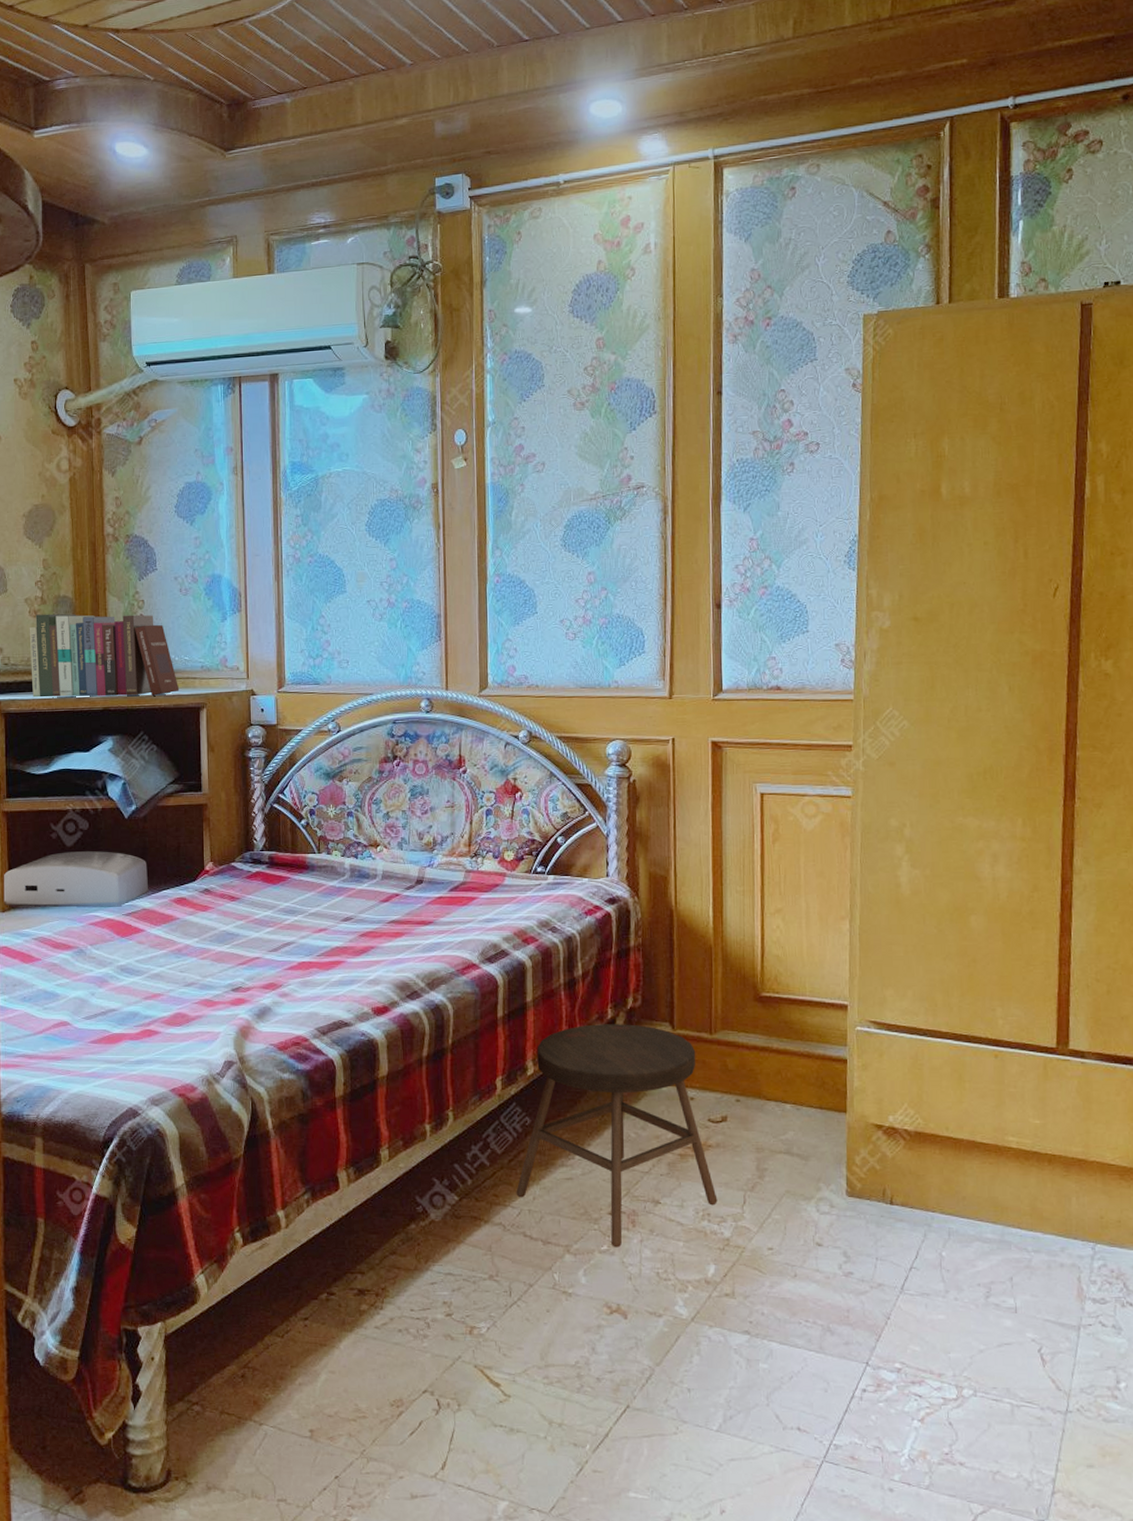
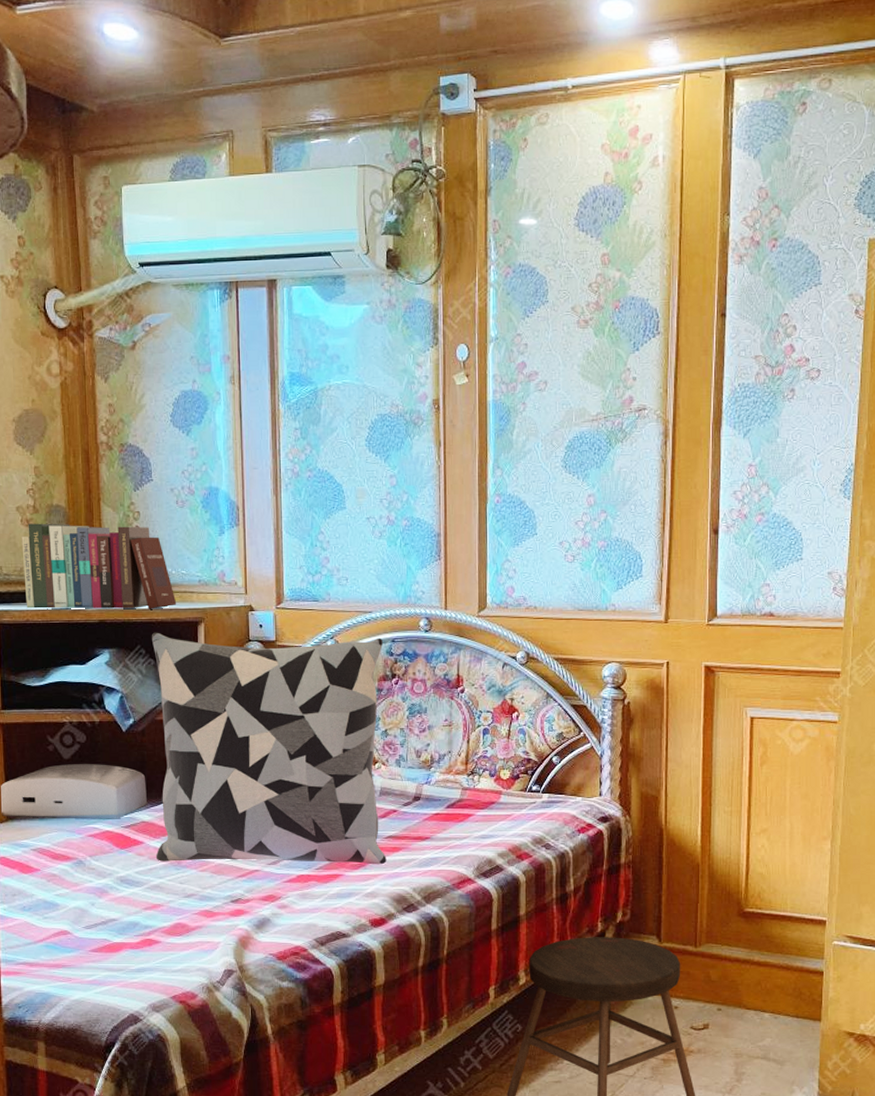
pillow: none [154,718,389,951] -> present [151,632,387,865]

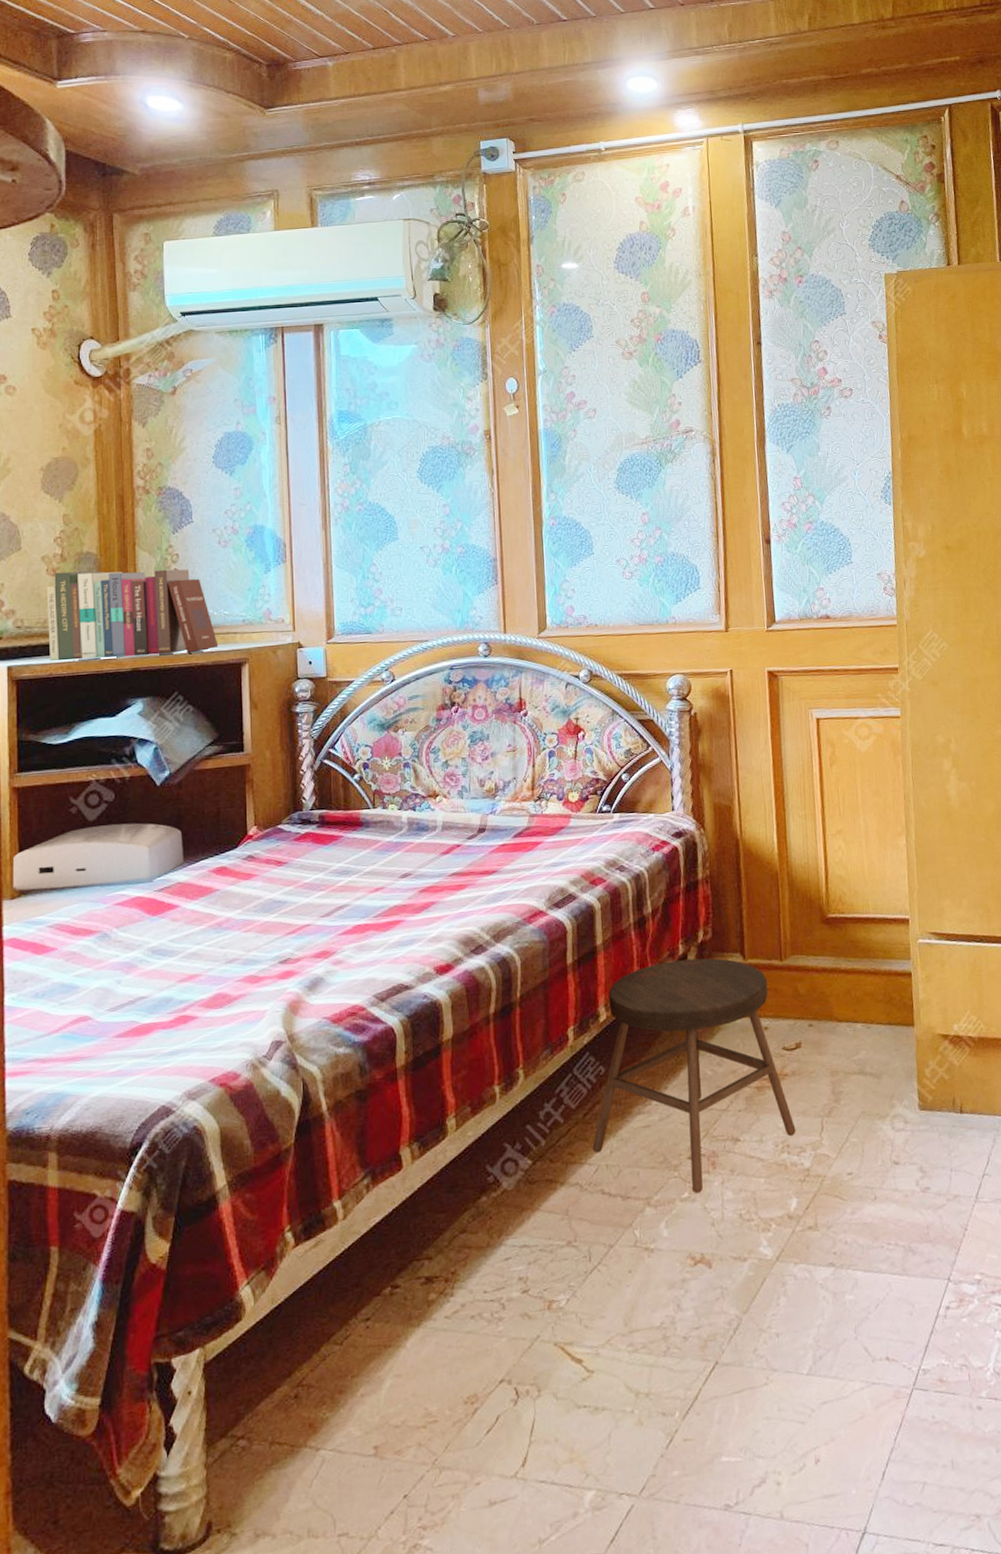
pillow: present [151,632,387,865] -> none [190,666,452,926]

